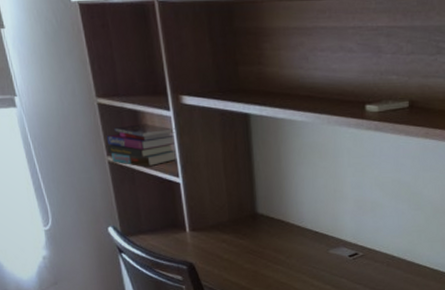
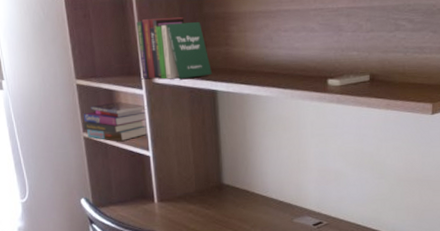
books: none [161,31,244,101] -> present [136,17,212,80]

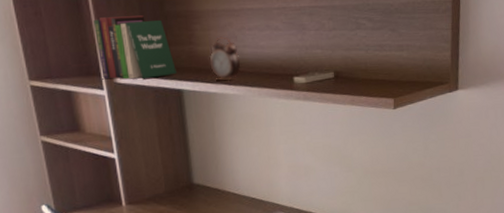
books: present [83,102,147,142] -> none [39,103,111,145]
alarm clock: none [244,38,275,82] -> present [209,36,241,81]

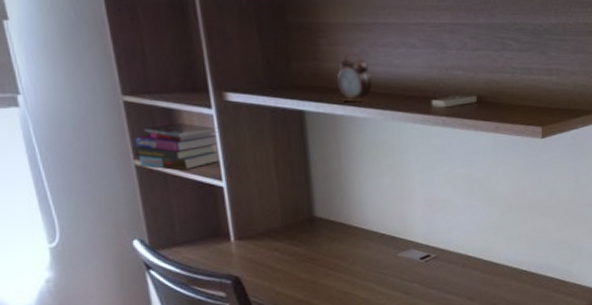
books: none [39,103,111,145] -> present [133,123,219,171]
books: present [93,15,177,80] -> none [202,26,298,98]

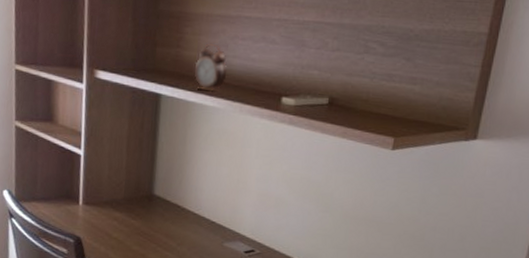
books: present [133,123,219,171] -> none [16,93,85,136]

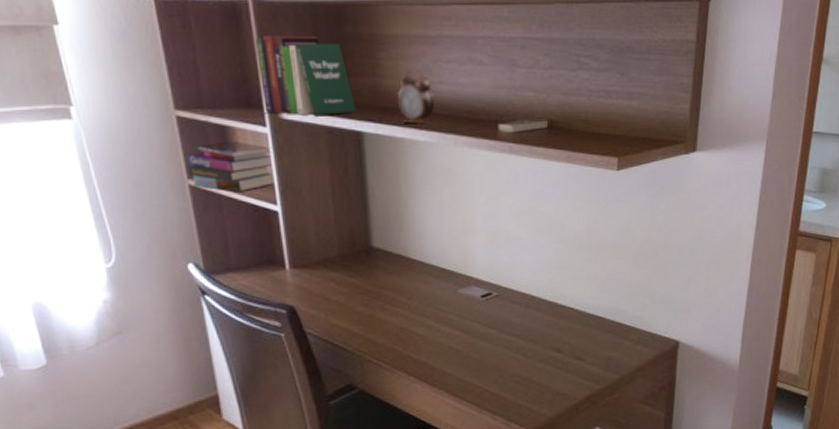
books: none [16,93,85,136] -> present [186,141,273,193]
books: none [84,9,159,79] -> present [256,36,356,117]

